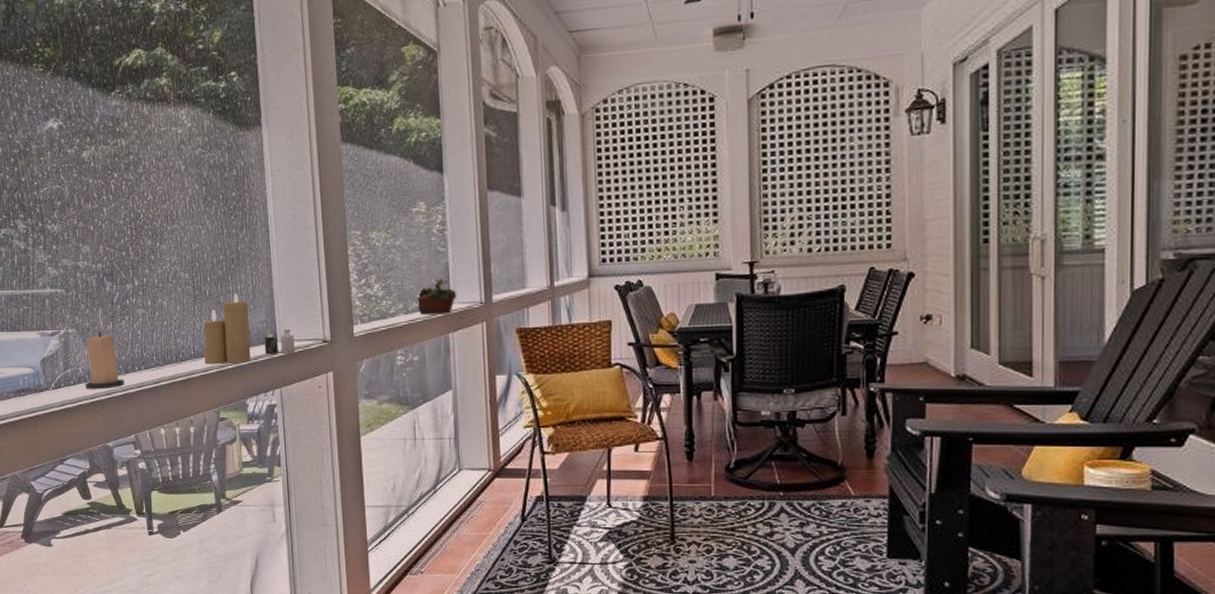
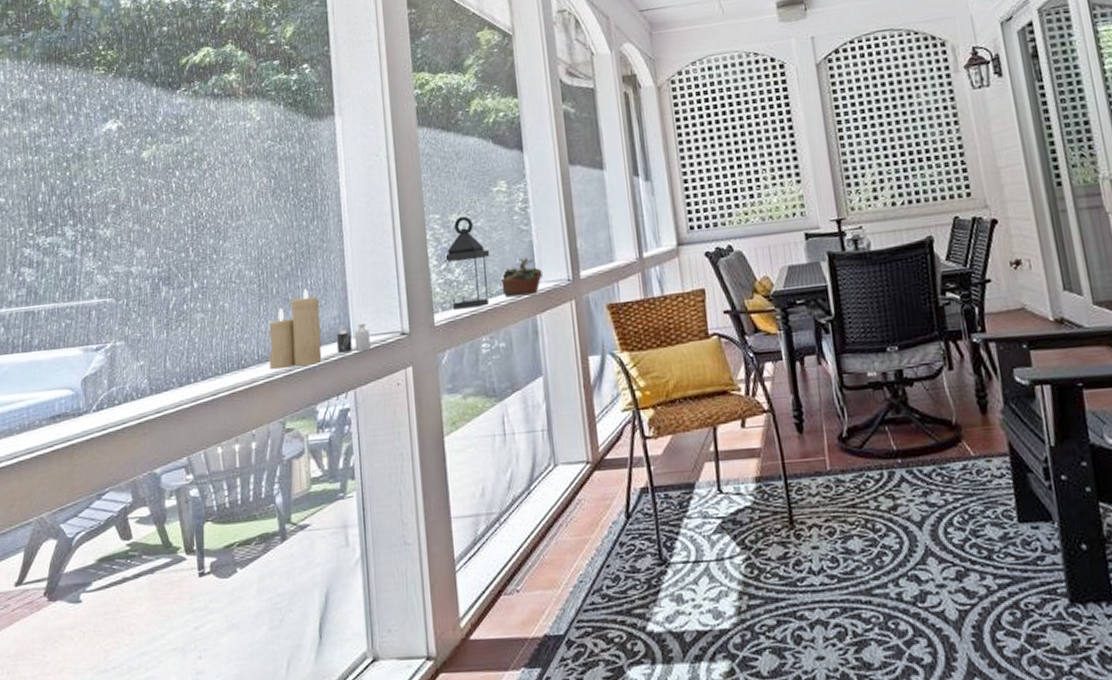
candle: present [85,331,125,390] -> none [132,341,178,410]
lantern: none [364,234,408,323] -> present [444,216,490,310]

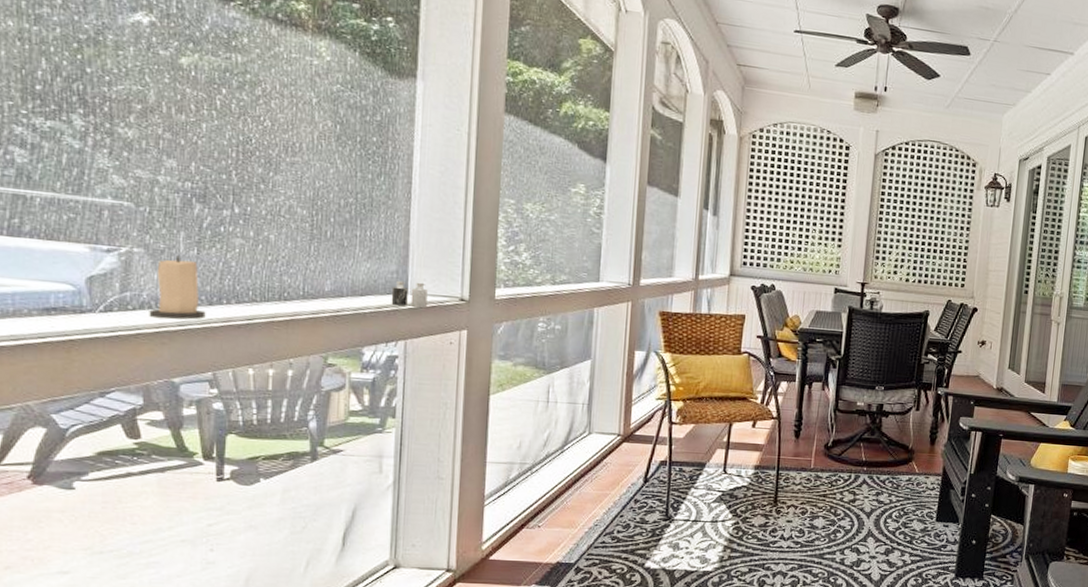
candle: none [132,341,178,410] -> present [149,255,206,320]
candle: present [267,289,322,370] -> none [316,239,378,312]
lantern: present [444,216,490,310] -> none [513,207,559,291]
succulent planter: present [500,257,544,298] -> none [564,256,607,291]

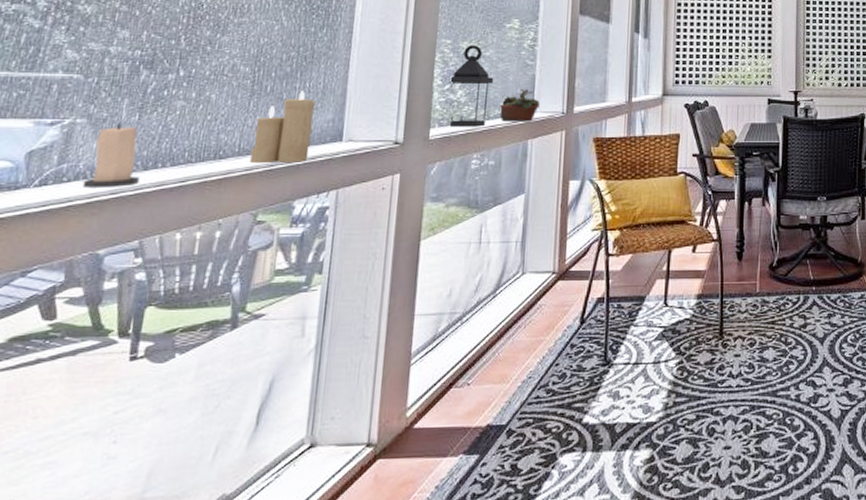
candle: none [316,239,378,312] -> present [250,91,316,164]
candle: present [391,280,428,309] -> none [325,129,363,155]
lantern: none [513,207,559,291] -> present [449,45,494,127]
succulent planter: none [564,256,607,291] -> present [498,88,541,122]

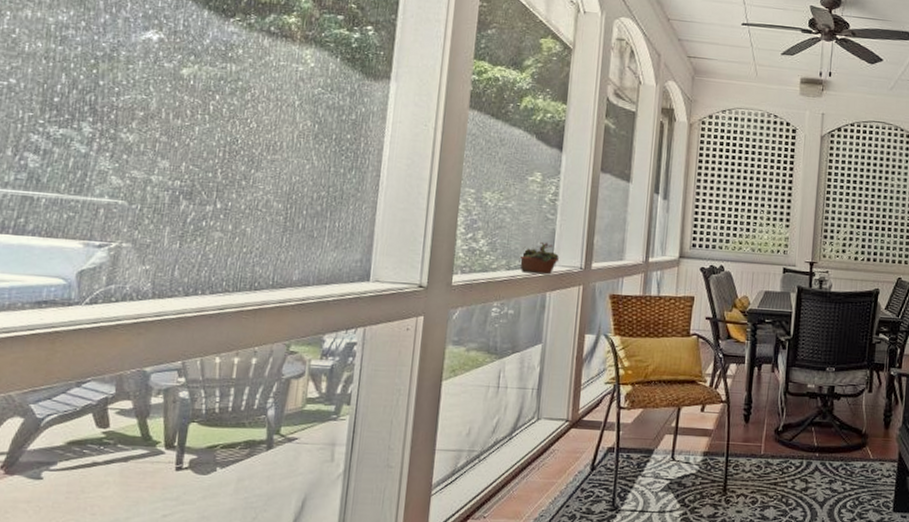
candle: present [82,123,140,189] -> none [129,249,182,311]
candle: present [250,91,316,164] -> none [283,230,345,300]
lantern: present [449,45,494,127] -> none [471,195,515,277]

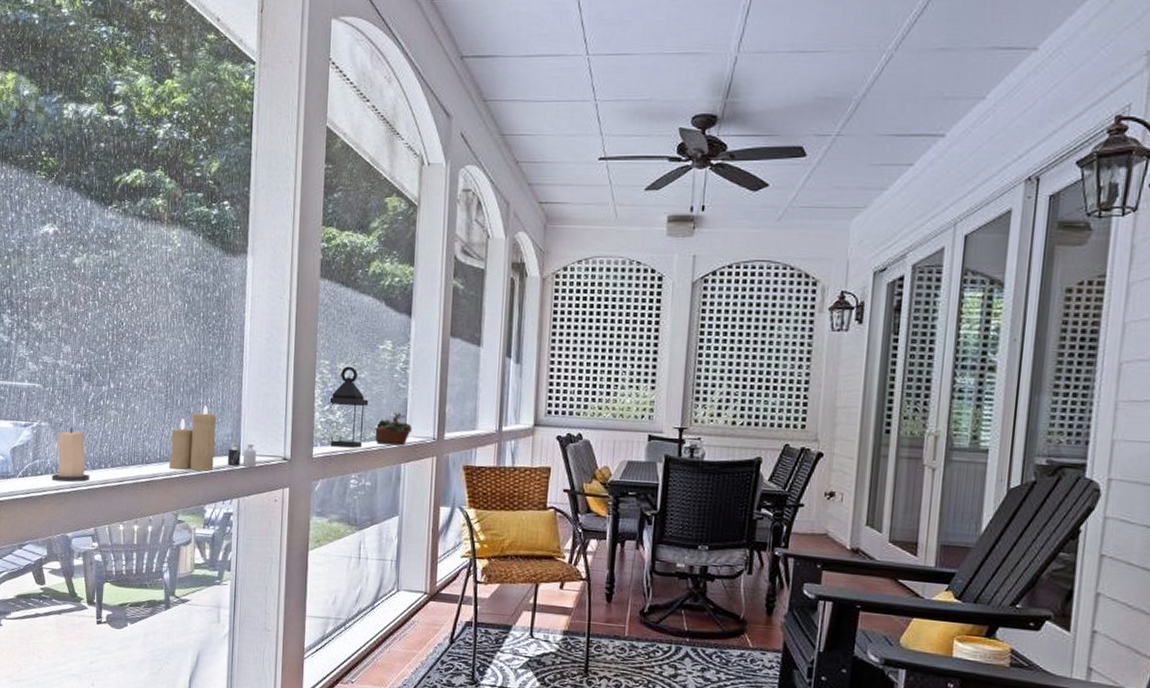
candle: none [129,249,182,311] -> present [51,427,90,483]
candle: none [283,230,345,300] -> present [169,405,217,472]
candle: none [353,268,389,296] -> present [227,442,256,468]
lantern: none [471,195,515,277] -> present [328,366,369,448]

